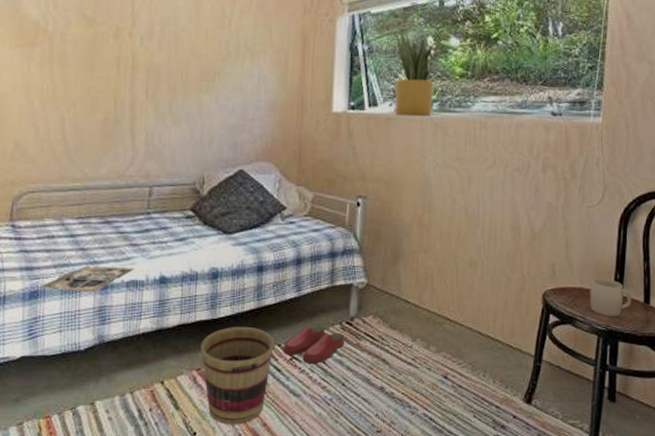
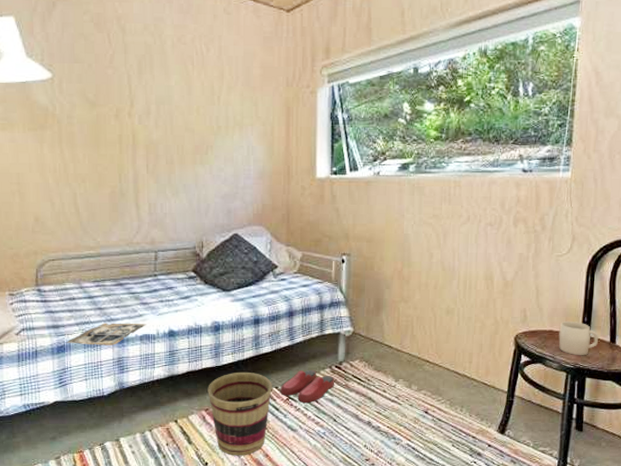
planter: present [395,29,442,117] -> none [373,96,417,179]

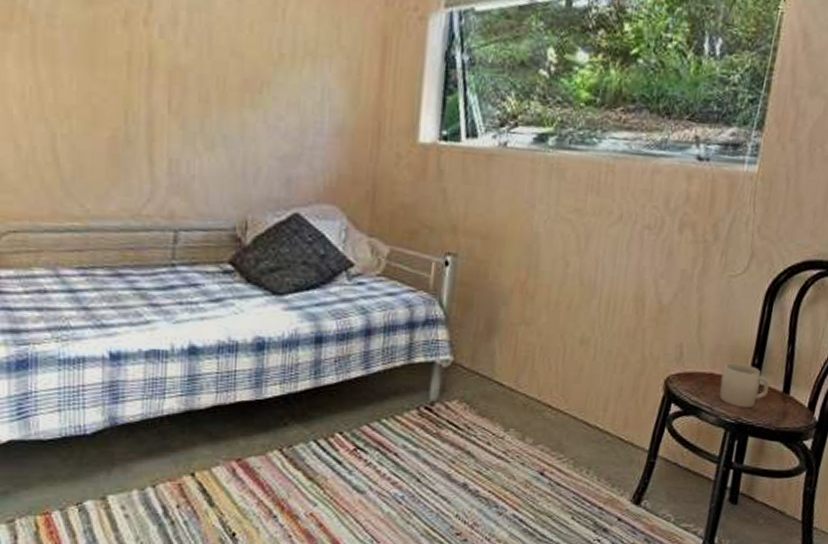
magazine: present [66,323,147,345] -> none [30,329,157,363]
basket: present [208,371,272,456] -> none [241,409,335,525]
slippers: present [280,369,334,403] -> none [345,410,422,455]

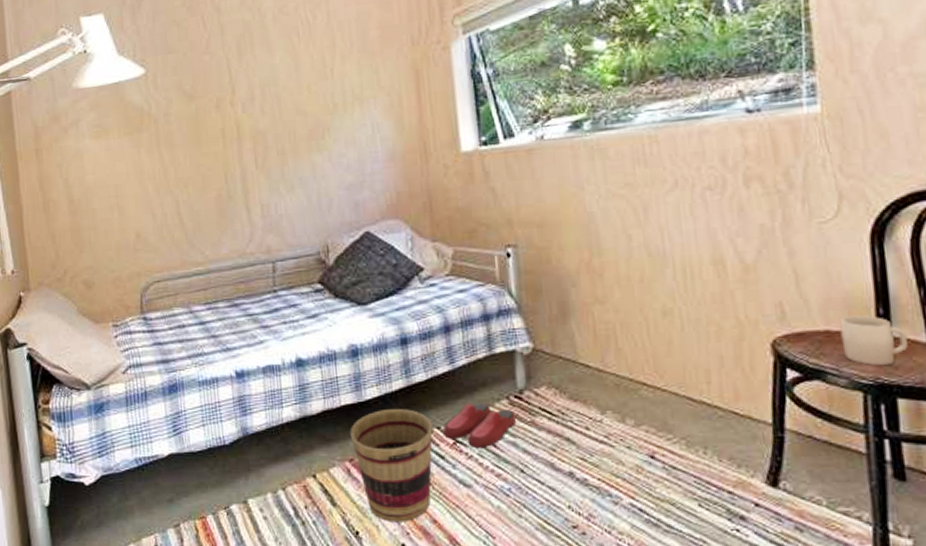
basket: none [241,409,335,525] -> present [350,408,433,522]
slippers: none [345,410,422,455] -> present [443,402,516,447]

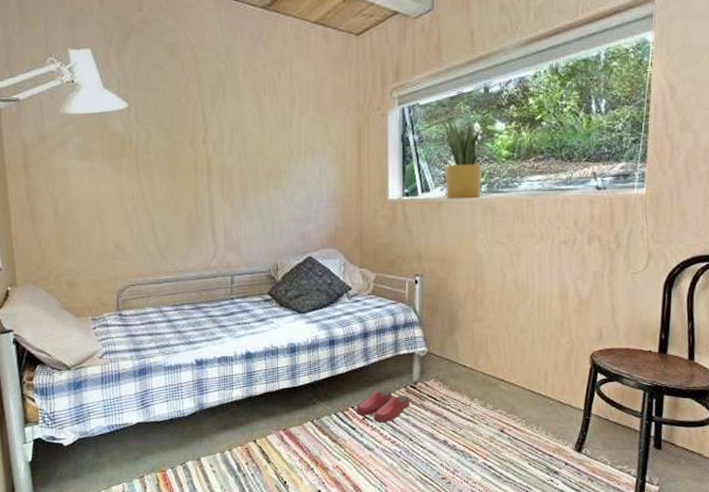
basket: present [350,408,433,522] -> none [285,392,348,475]
planter: none [524,37,585,145] -> present [444,116,488,199]
mug: present [840,315,908,366] -> none [635,339,676,374]

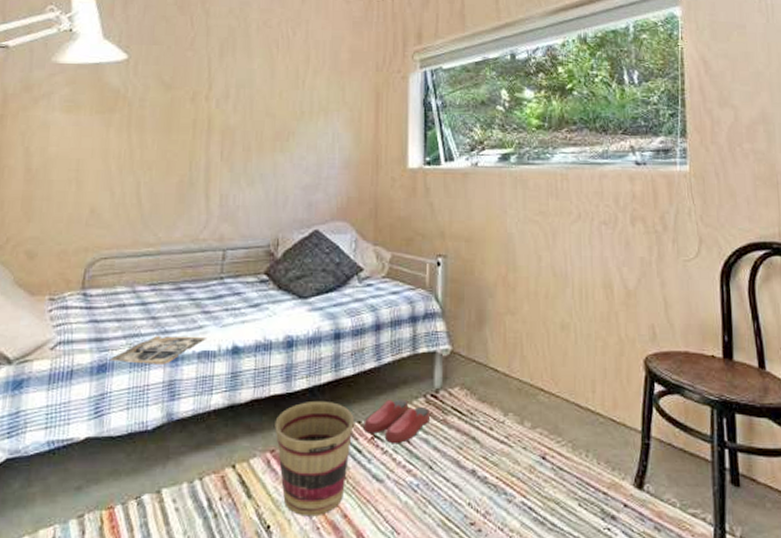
magazine: none [147,345,225,368] -> present [109,335,208,365]
basket: none [285,392,348,475] -> present [275,400,354,517]
planter: present [444,116,488,199] -> none [469,82,517,171]

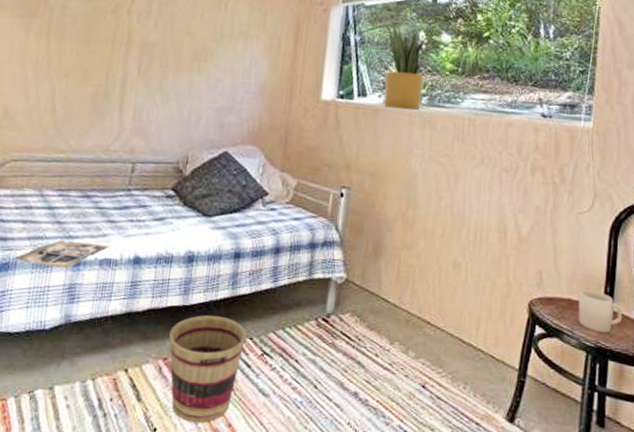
slippers: present [363,398,430,443] -> none [254,319,320,362]
planter: none [469,82,517,171] -> present [384,22,433,111]
mug: none [696,341,744,385] -> present [578,290,622,334]

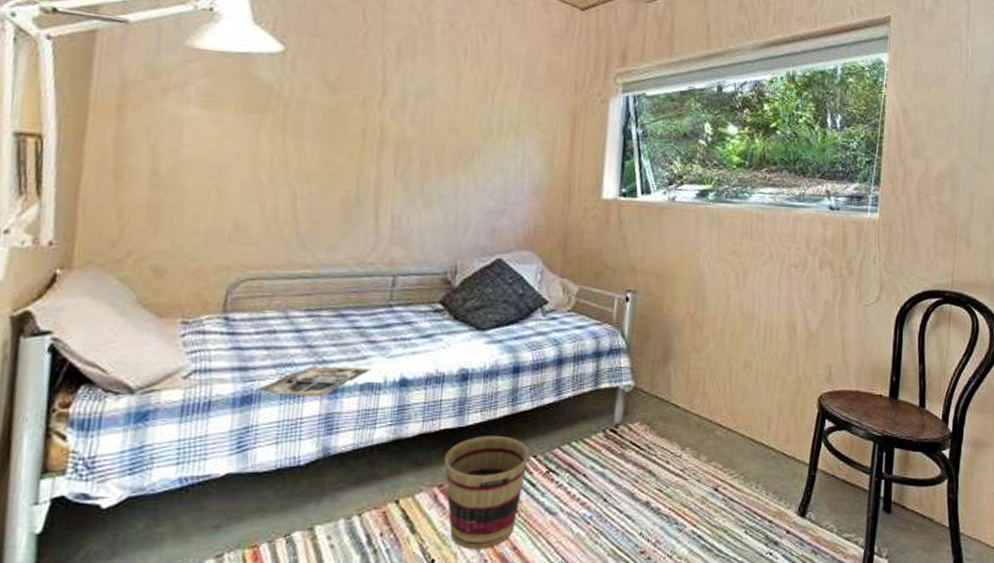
planter: present [384,22,433,111] -> none [669,113,719,208]
mug: present [578,290,622,334] -> none [865,381,907,422]

